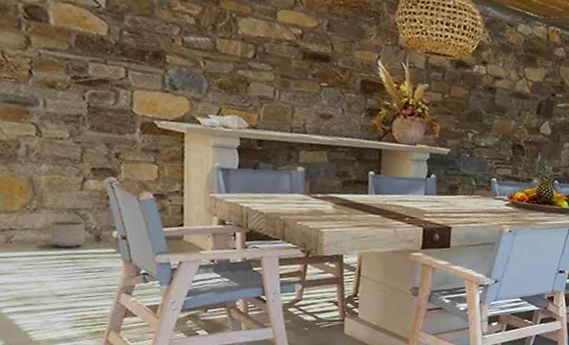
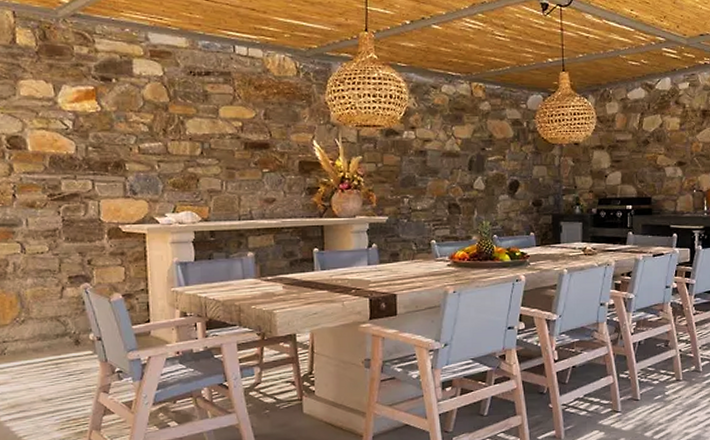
planter: present [49,220,86,248] -> none [35,327,67,354]

